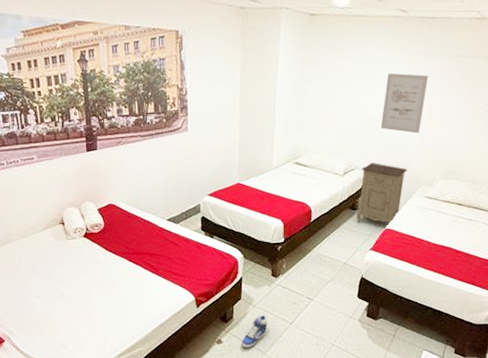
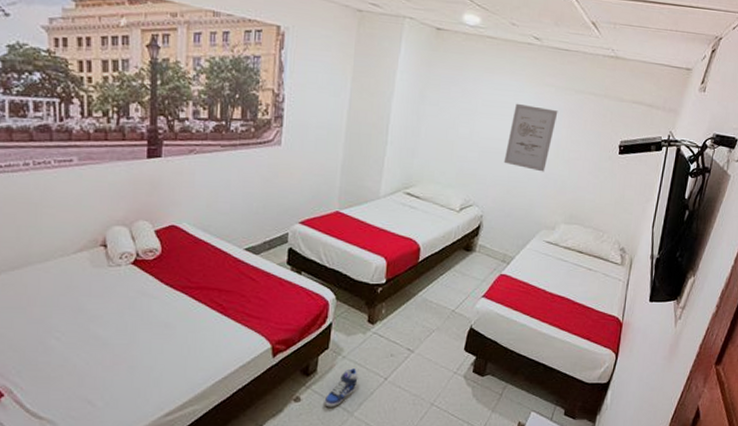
nightstand: present [357,163,408,225] -> none [470,200,529,270]

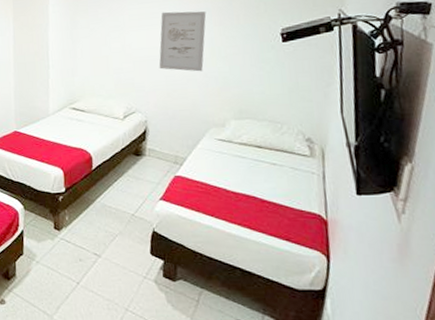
sneaker: present [324,368,358,407] -> none [25,273,53,310]

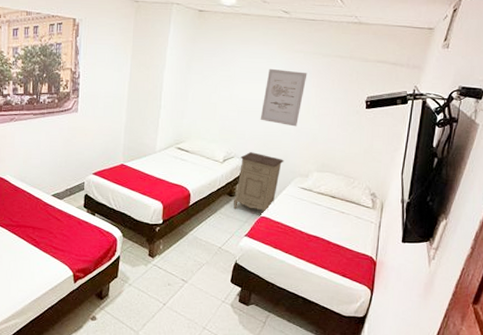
nightstand: none [141,104,194,172] -> present [234,152,284,213]

